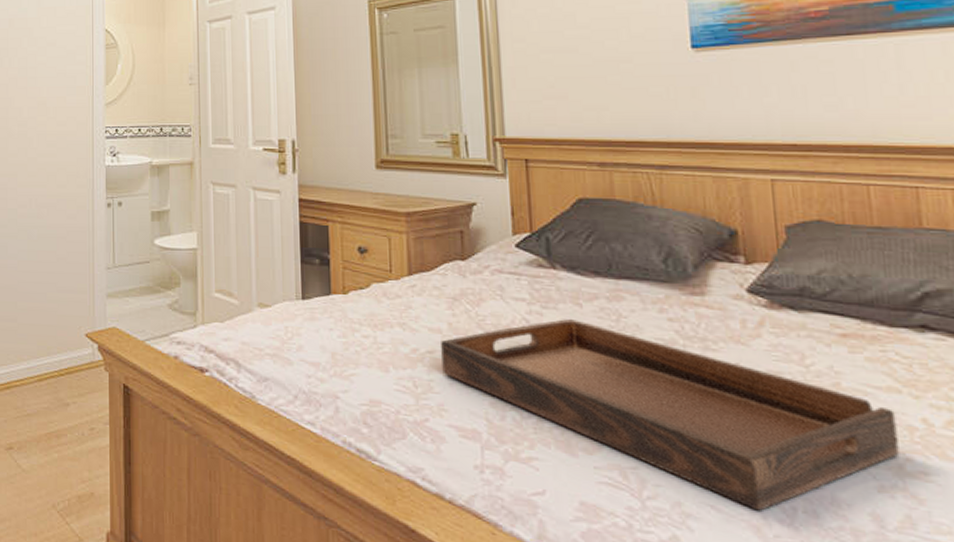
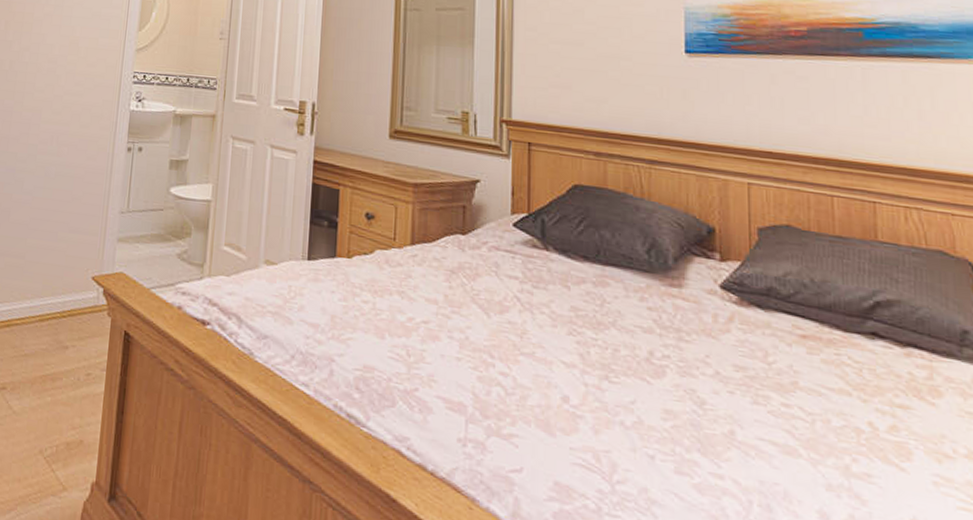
serving tray: present [441,319,900,511] -> none [435,300,847,502]

